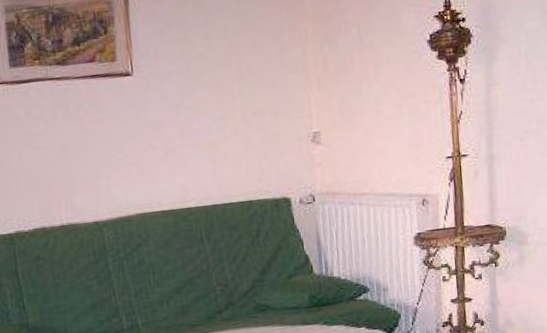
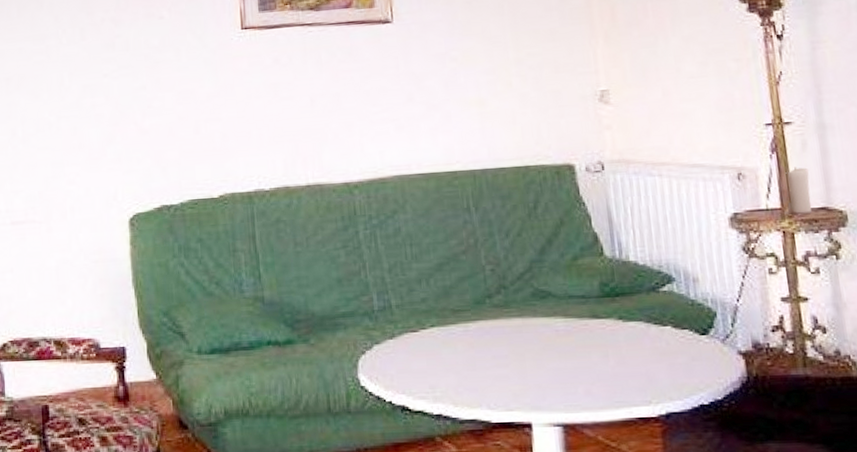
candle: none [458,192,479,233] -> present [784,167,813,215]

